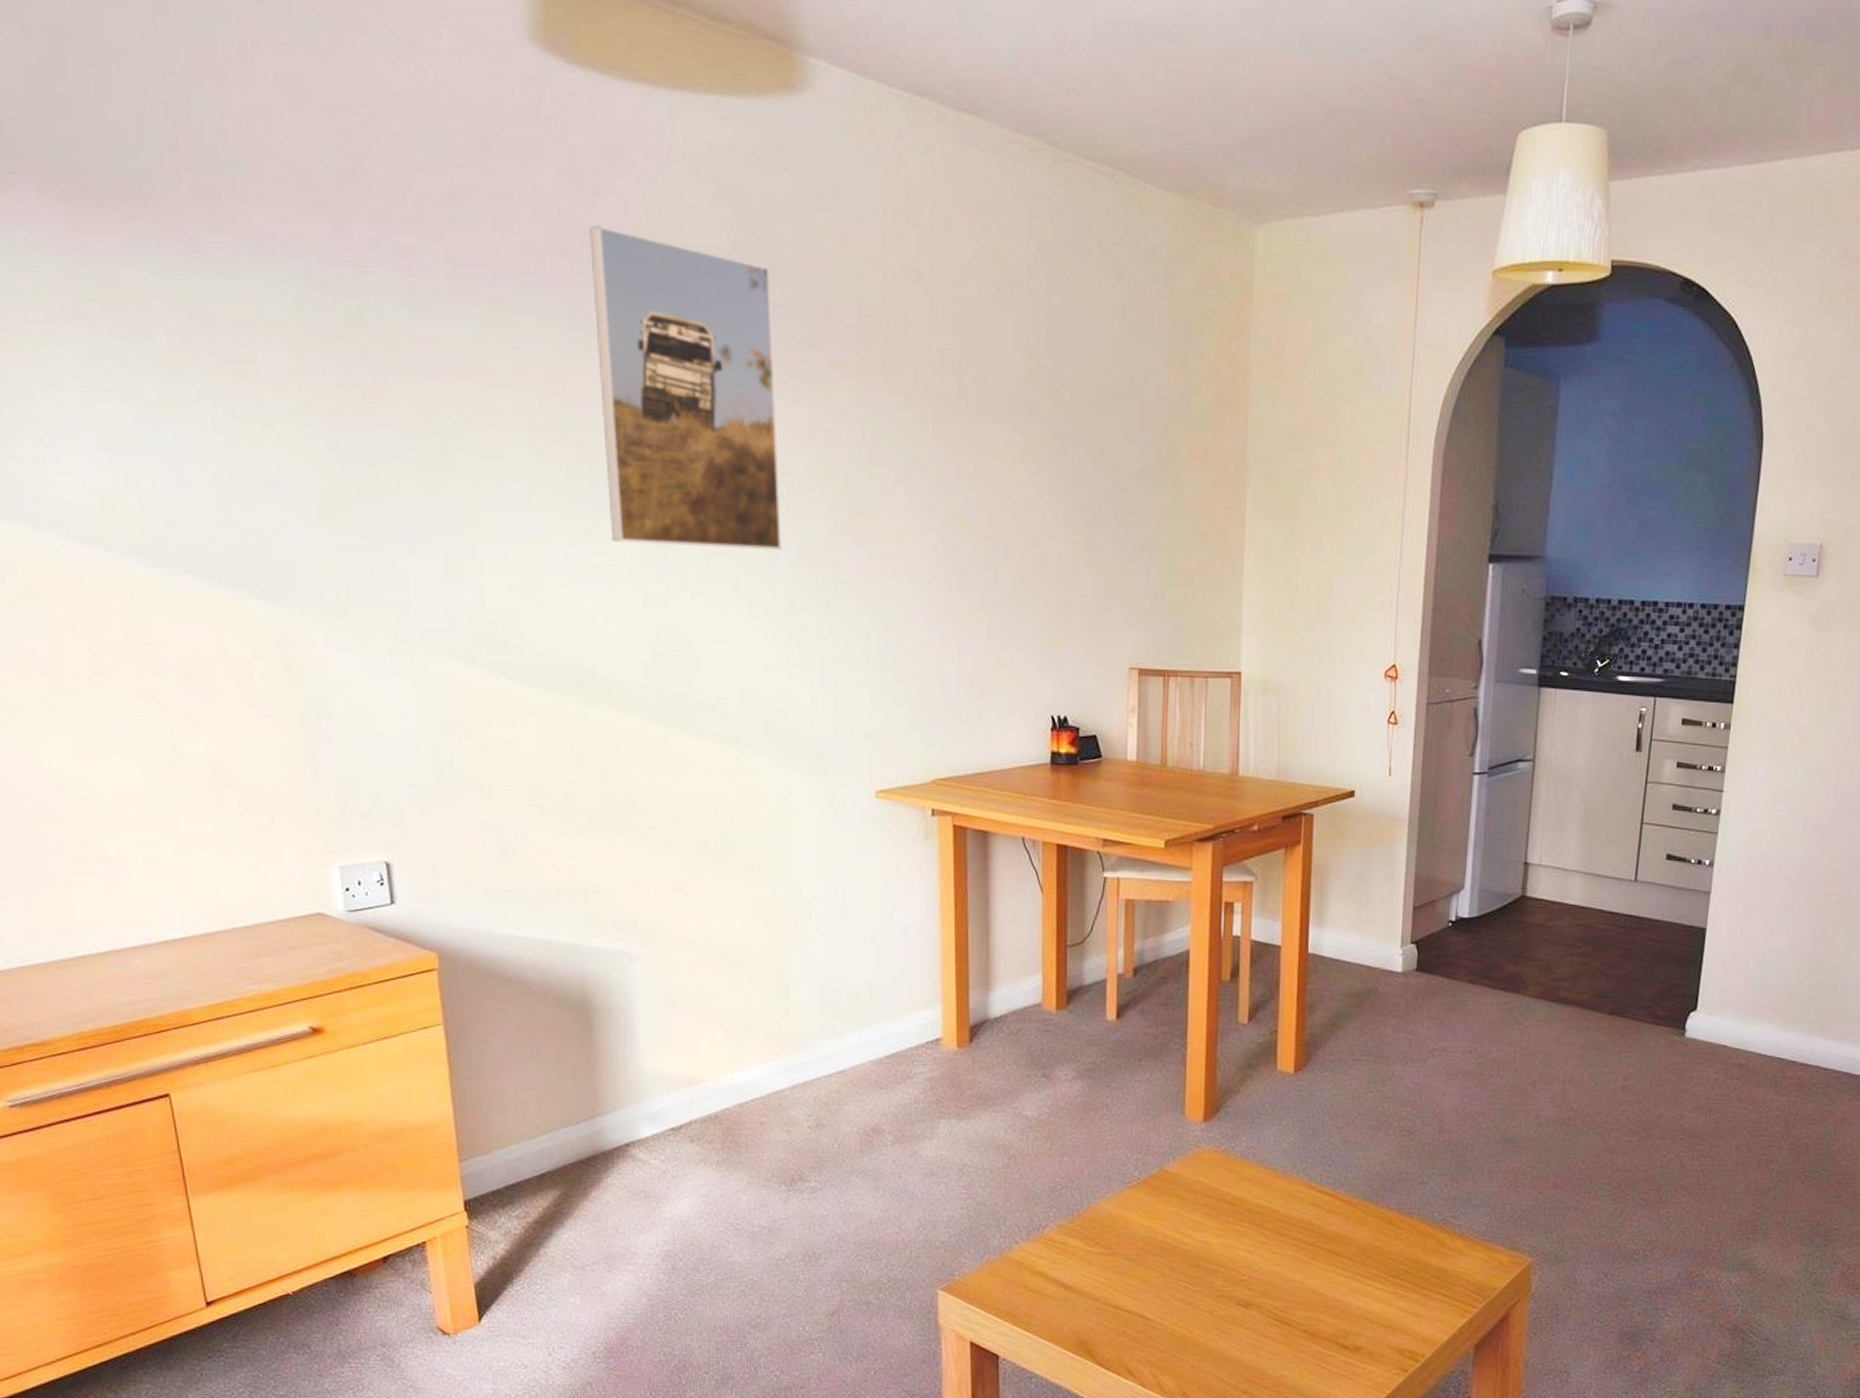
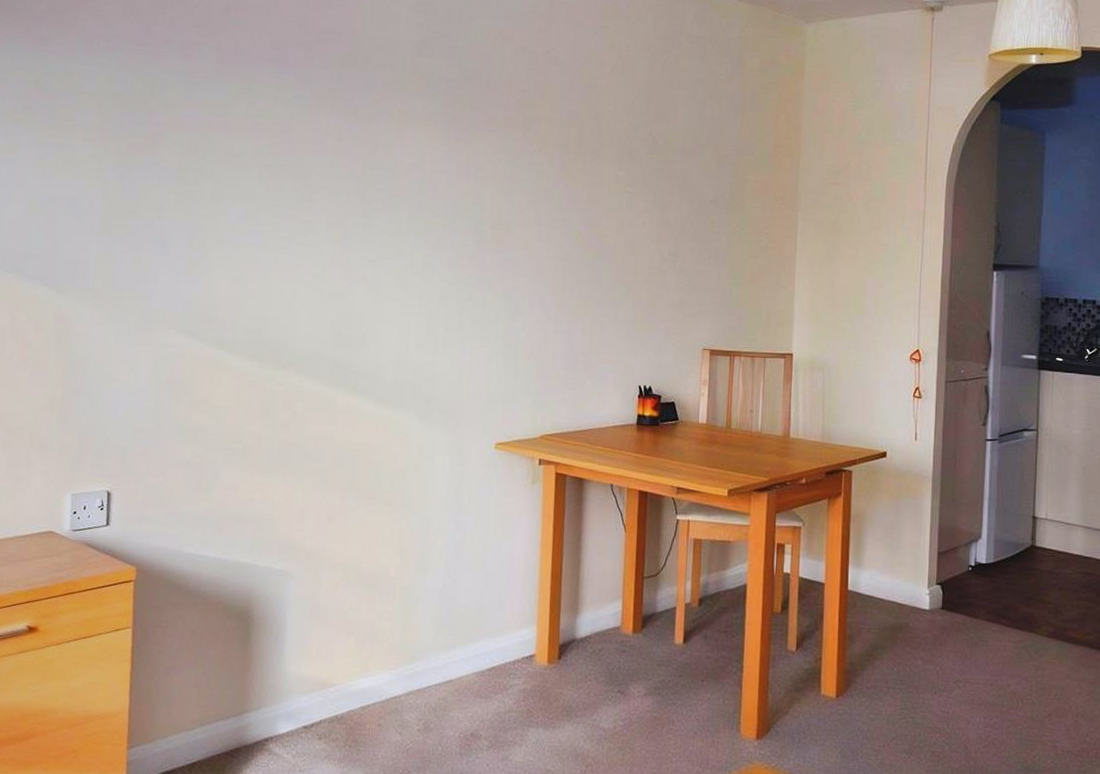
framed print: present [589,225,782,550] -> none [311,27,447,255]

